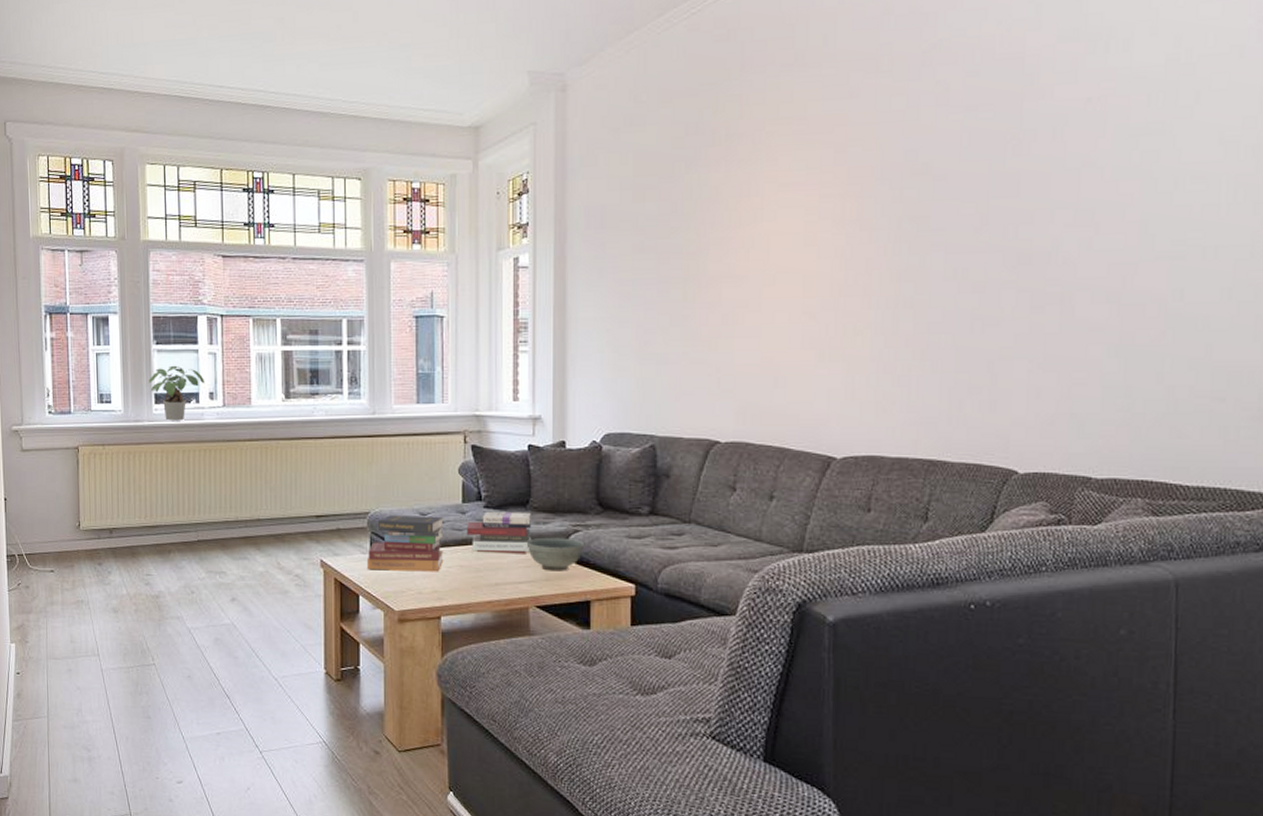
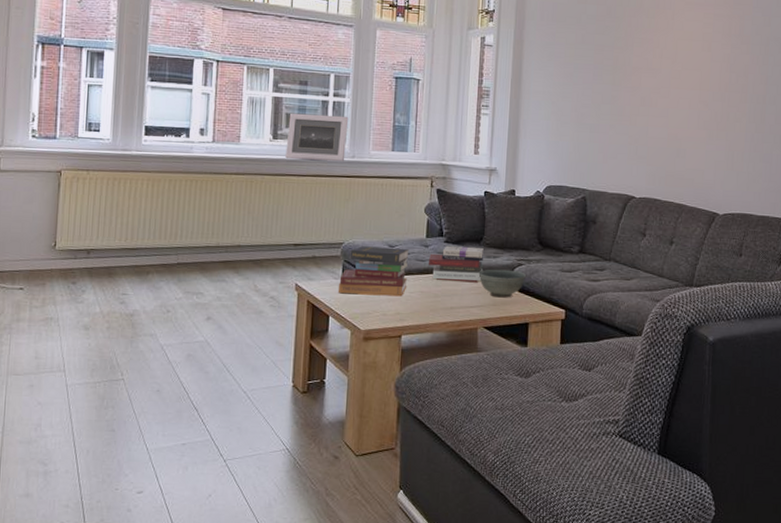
potted plant: present [148,365,204,421] -> none [140,101,196,152]
picture frame: none [300,366,366,420] -> present [285,113,349,162]

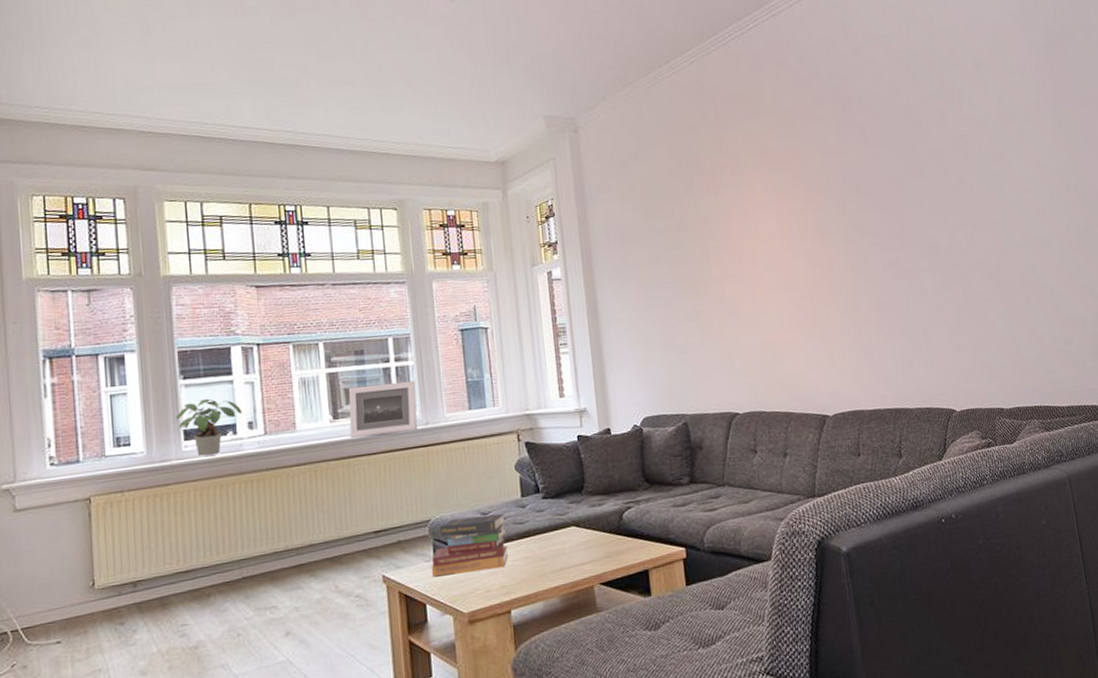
potted plant: none [140,101,196,152] -> present [176,398,242,457]
books: present [428,245,484,283] -> none [527,496,590,542]
bowl: present [478,269,527,298] -> none [585,515,638,549]

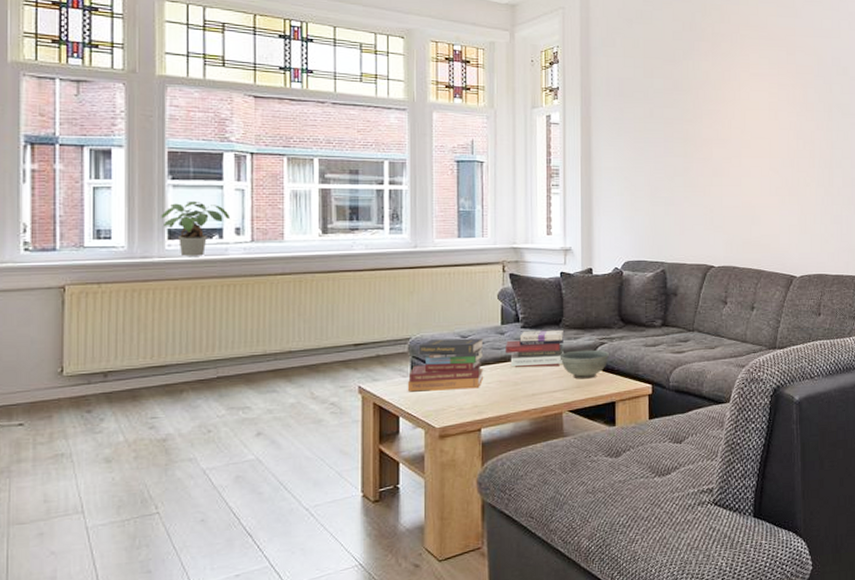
picture frame: present [348,380,418,439] -> none [338,204,408,254]
books: none [527,496,590,542] -> present [505,329,563,368]
bowl: none [585,515,638,549] -> present [559,350,610,379]

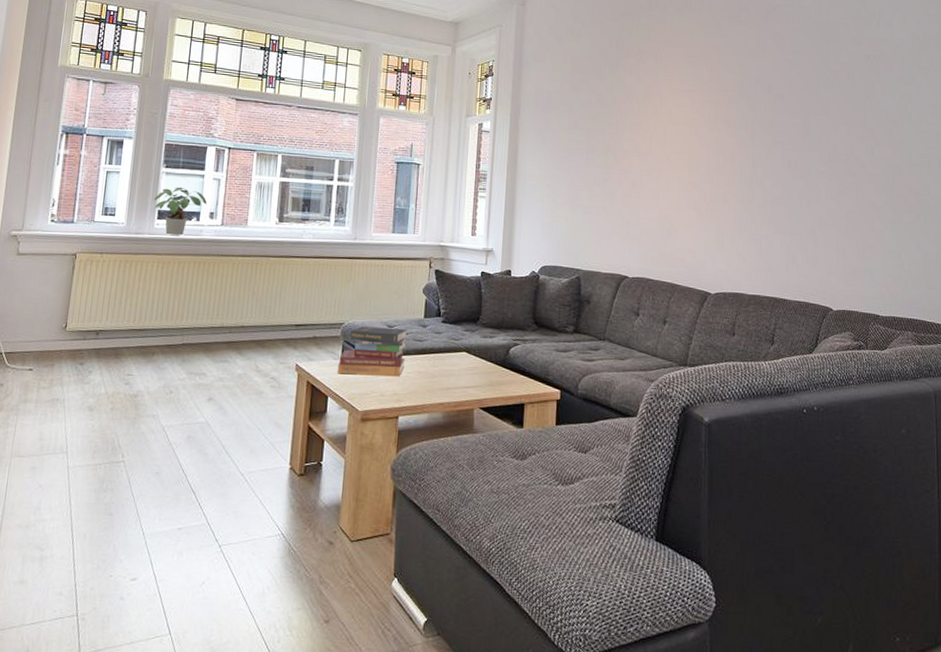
books: present [505,329,563,368] -> none [425,325,480,363]
bowl: present [559,350,610,379] -> none [475,349,522,378]

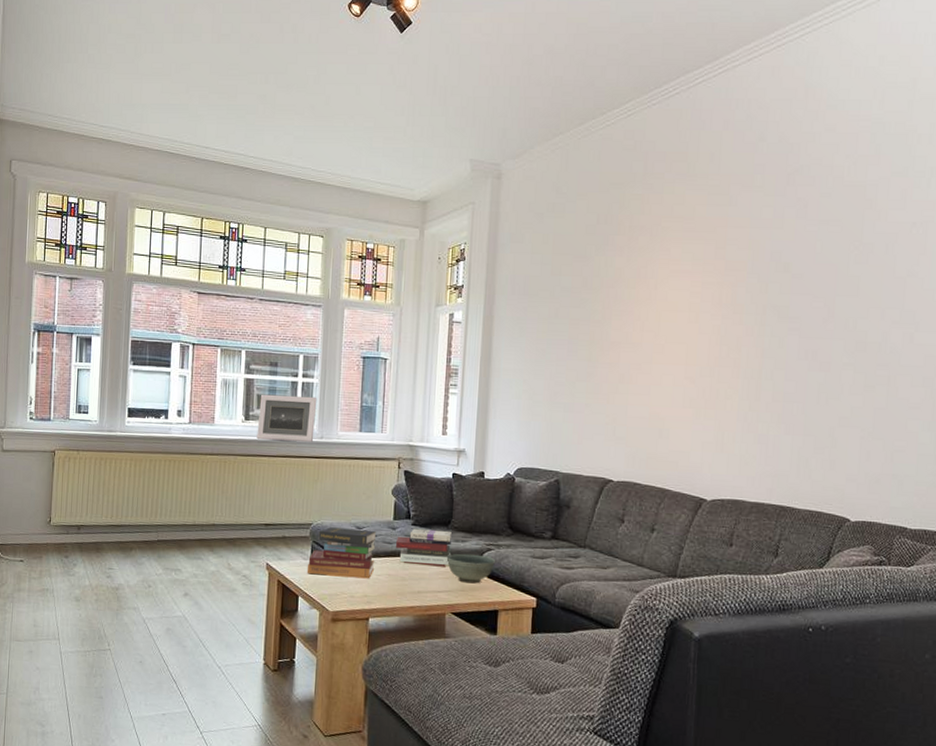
potted plant: present [154,187,207,235] -> none [123,384,174,433]
picture frame: none [290,197,352,244] -> present [257,394,317,443]
books: none [425,325,480,363] -> present [395,528,452,567]
bowl: none [475,349,522,378] -> present [446,553,496,584]

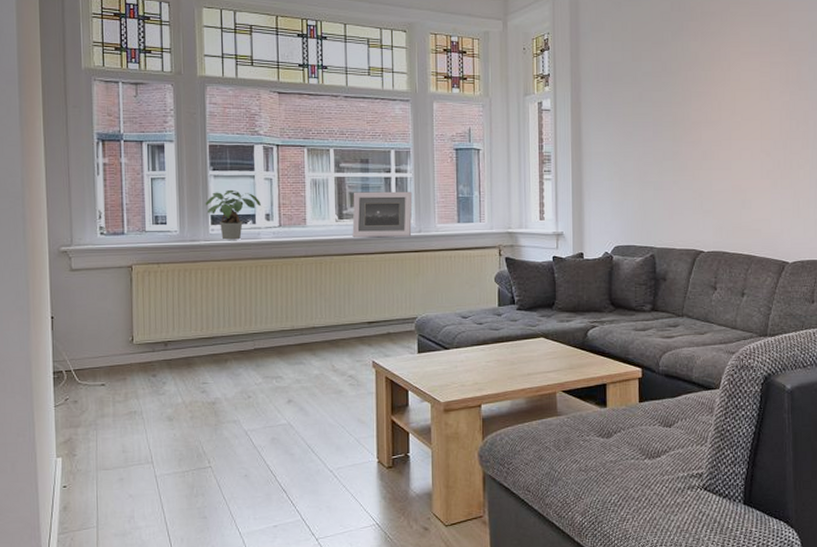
potted plant: none [123,384,174,433] -> present [205,189,261,240]
books: present [306,527,377,579] -> none [414,318,483,368]
books: present [395,528,452,567] -> none [502,312,557,348]
bowl: present [446,553,496,584] -> none [553,332,601,361]

